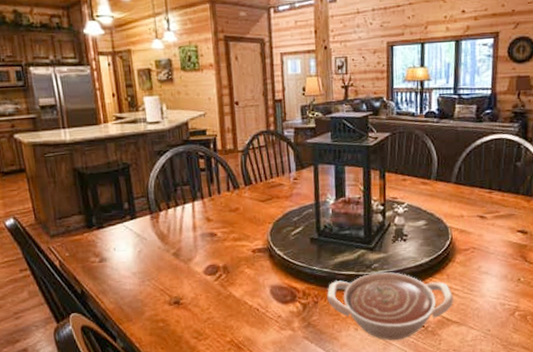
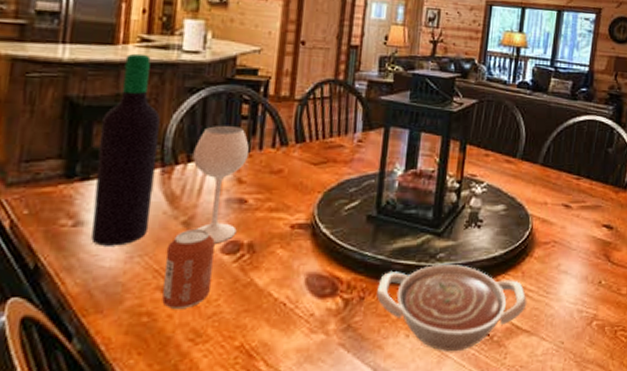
wine bottle: none [102,129,213,275] -> present [91,53,249,246]
can: none [165,258,203,317] -> present [162,229,215,310]

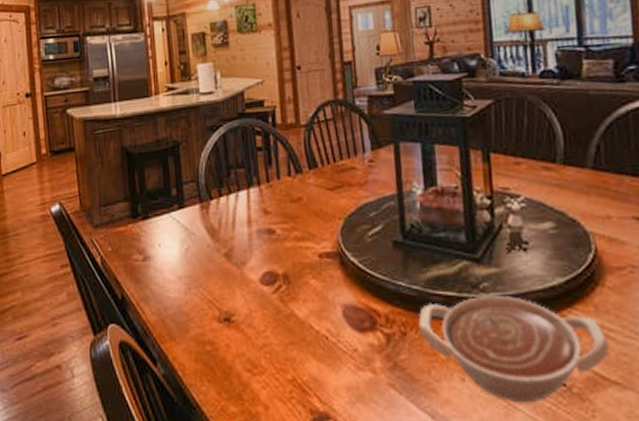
wine bottle: present [91,53,249,246] -> none [150,101,271,278]
can: present [162,229,215,310] -> none [215,261,258,340]

